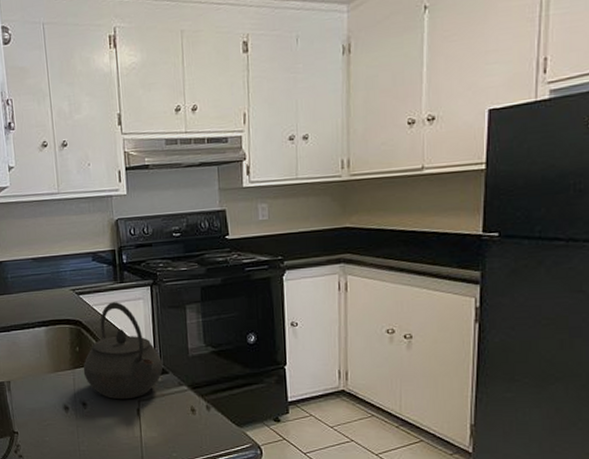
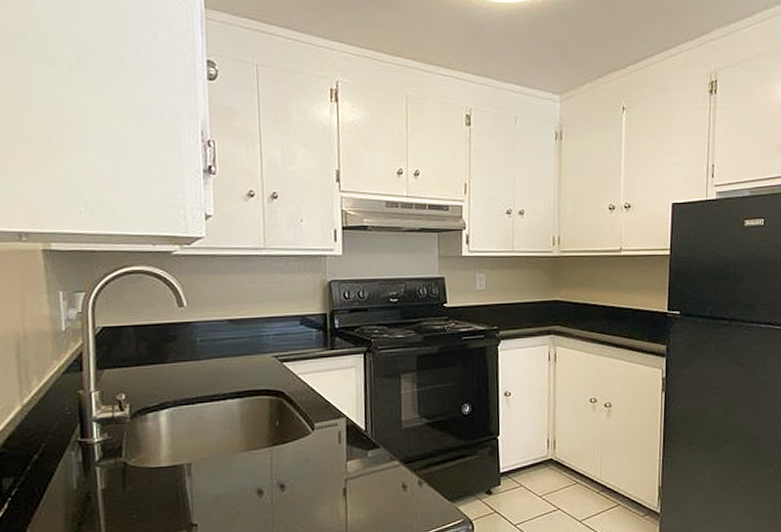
kettle: present [83,302,163,400] -> none [283,370,374,480]

